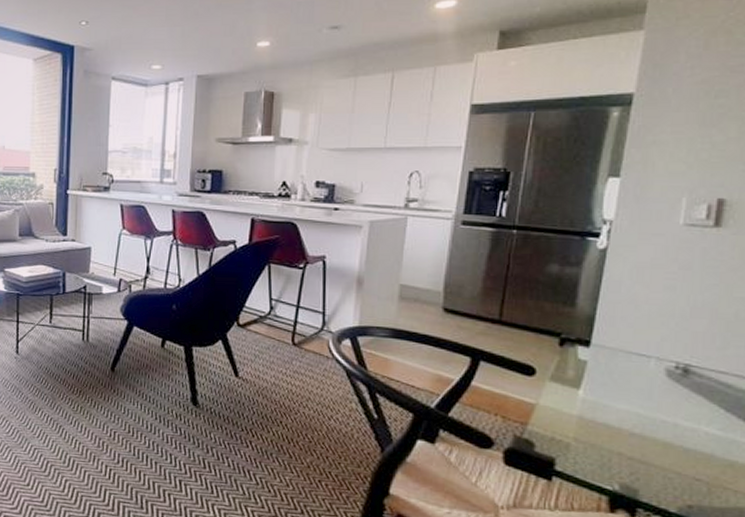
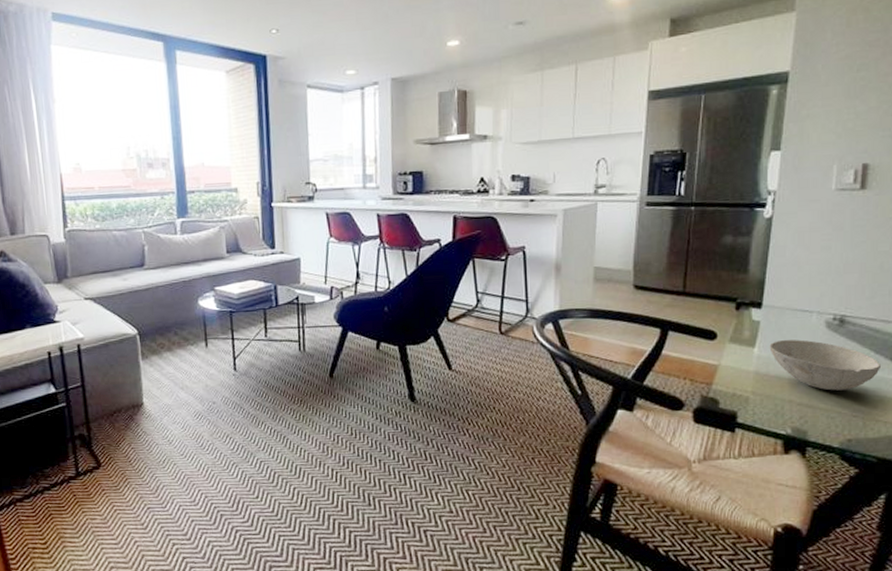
bowl: none [597,384,732,449] -> present [769,340,880,391]

